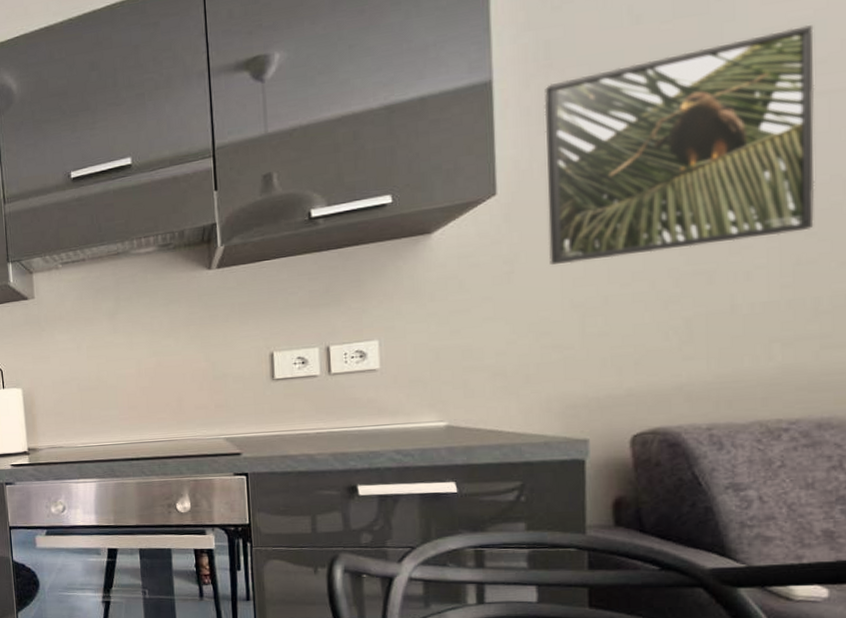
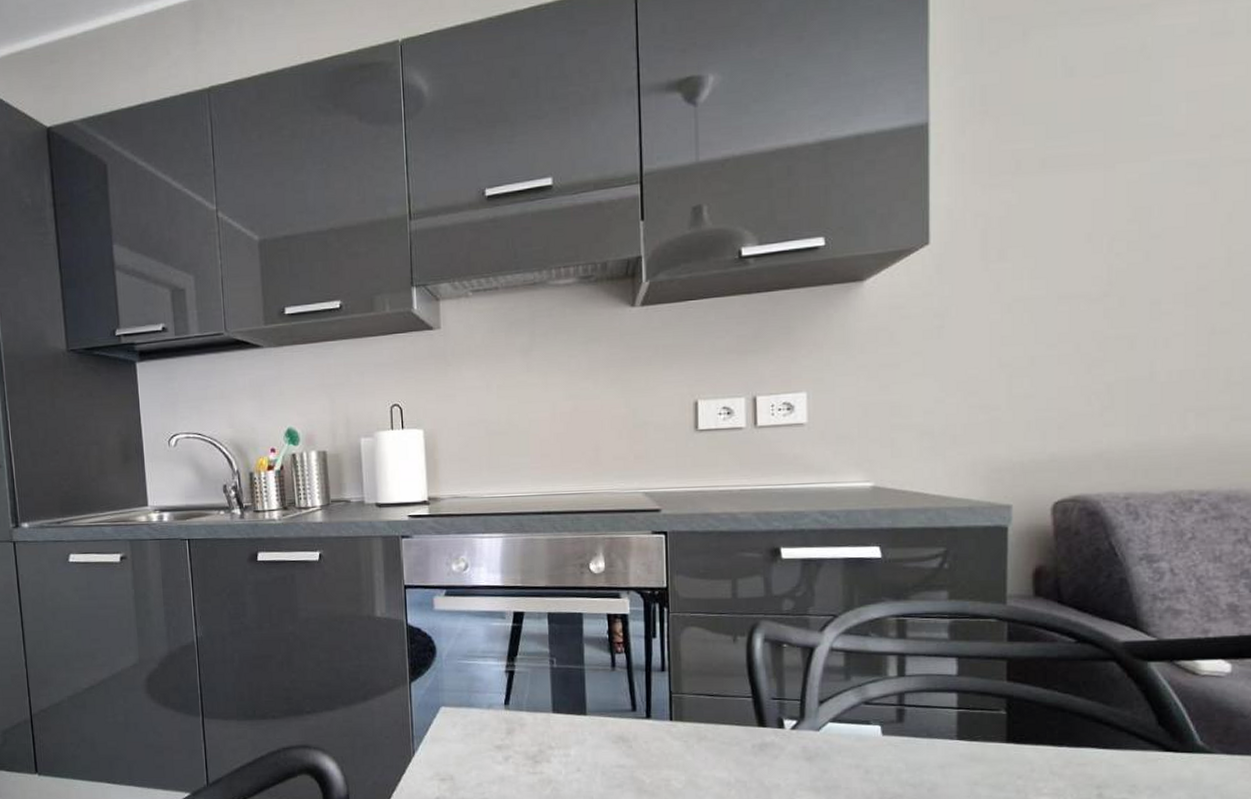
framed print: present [544,25,815,265] -> none [979,92,1234,321]

